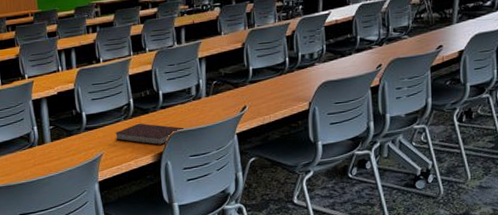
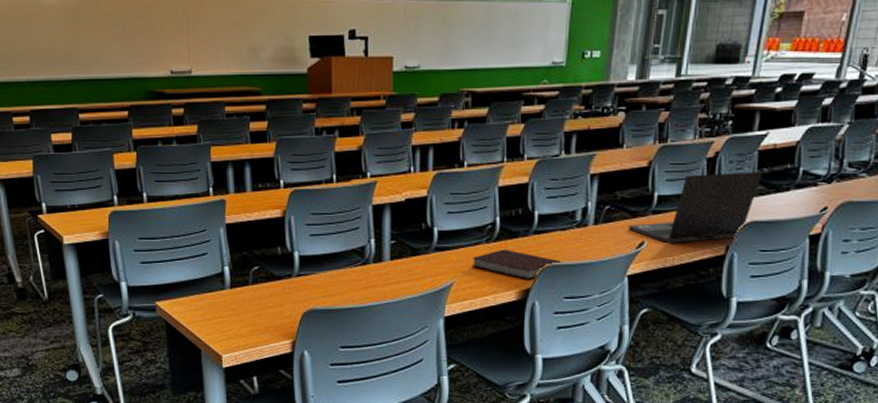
laptop: none [233,42,329,105] -> present [629,171,762,243]

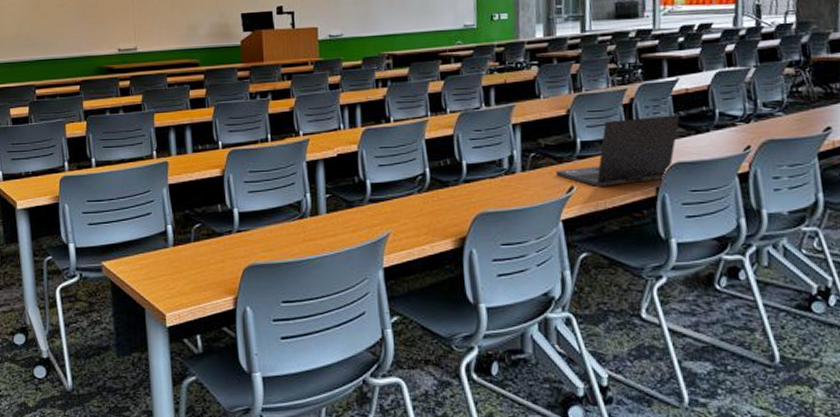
notebook: present [471,249,561,279] -> none [405,198,493,227]

